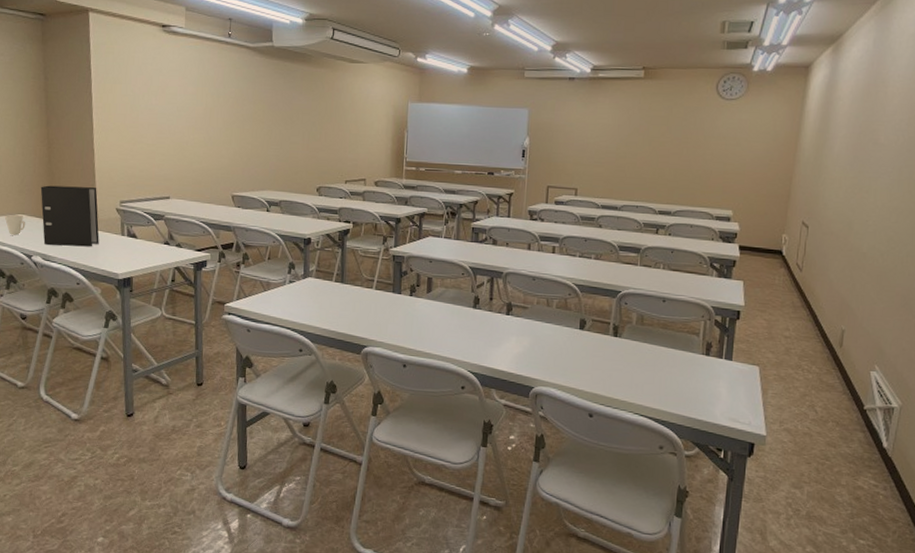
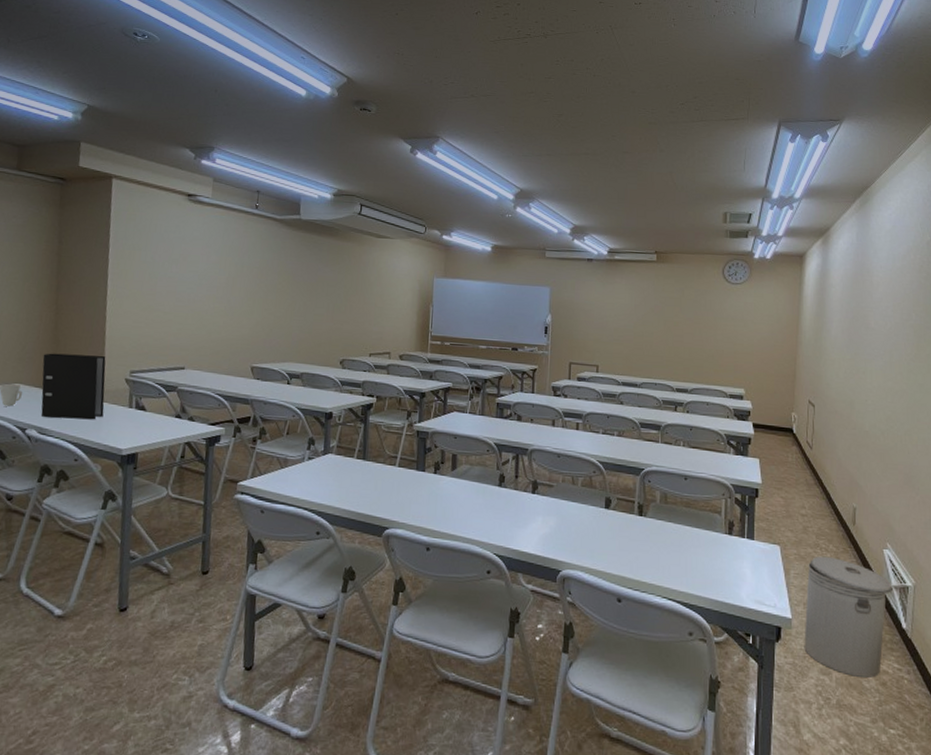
can: none [776,377,877,492] -> present [804,556,893,678]

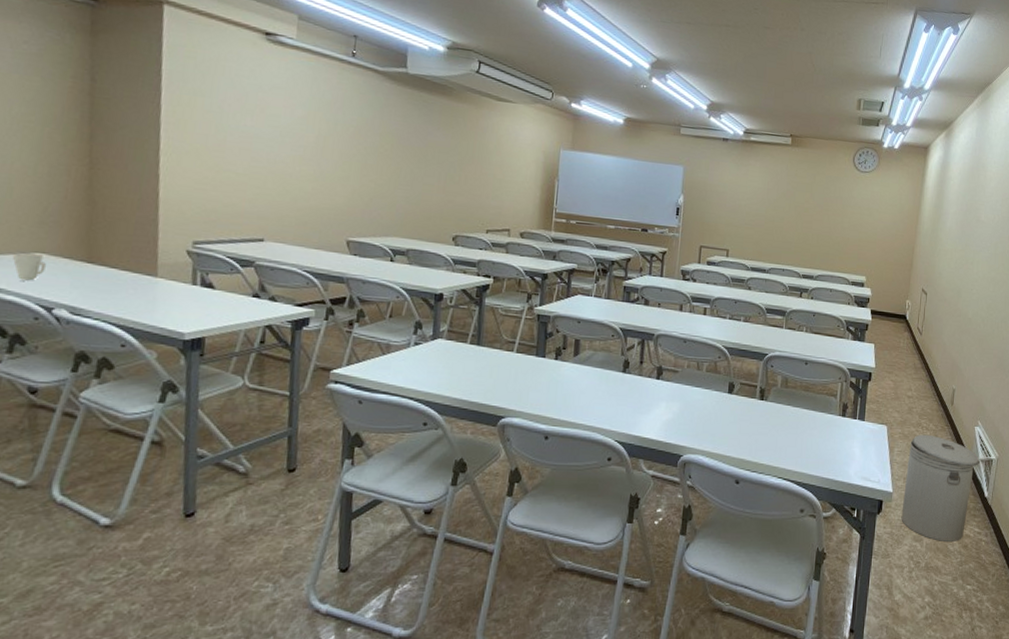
binder: present [41,353,106,420] -> none [73,216,161,299]

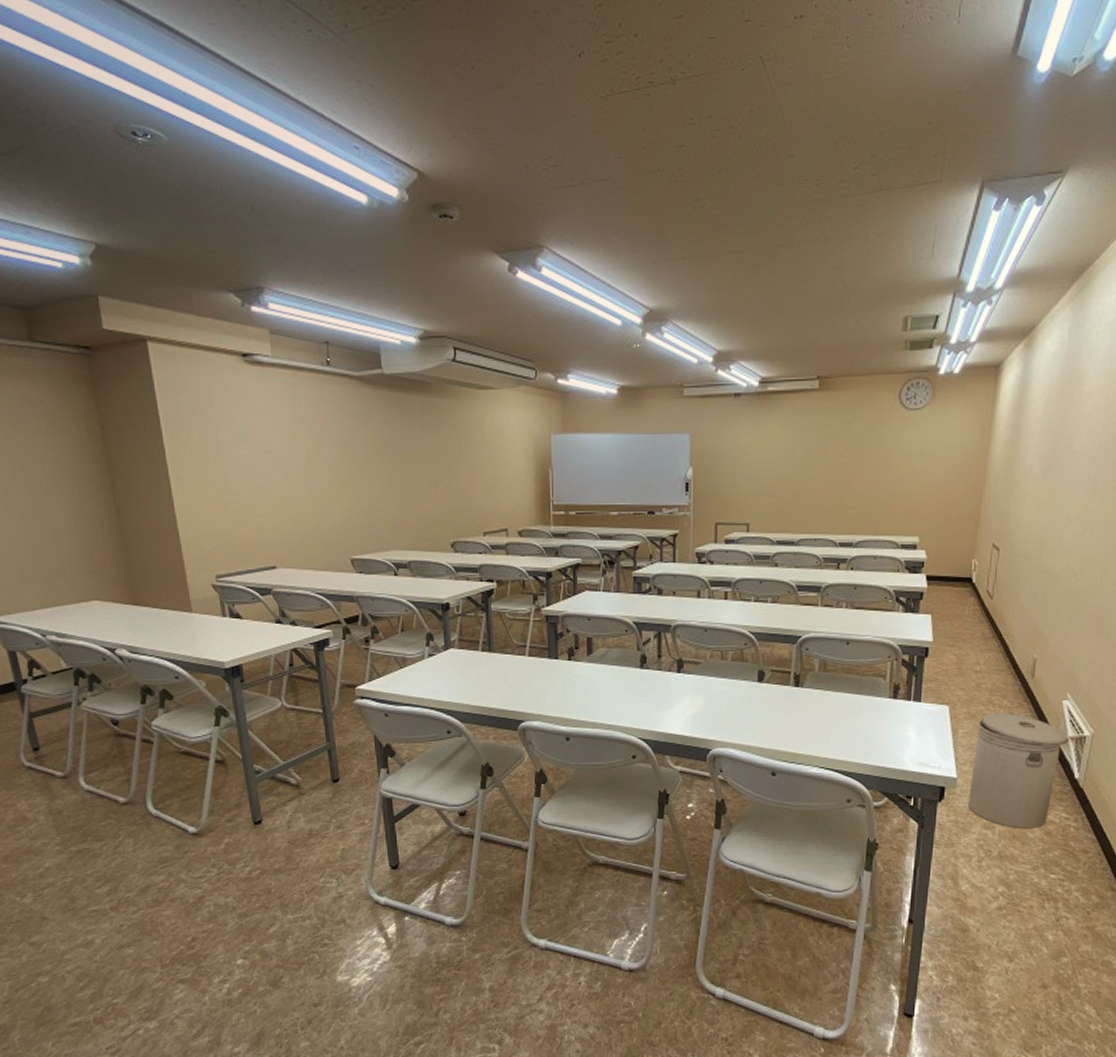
mug: present [12,252,46,281] -> none [74,601,102,626]

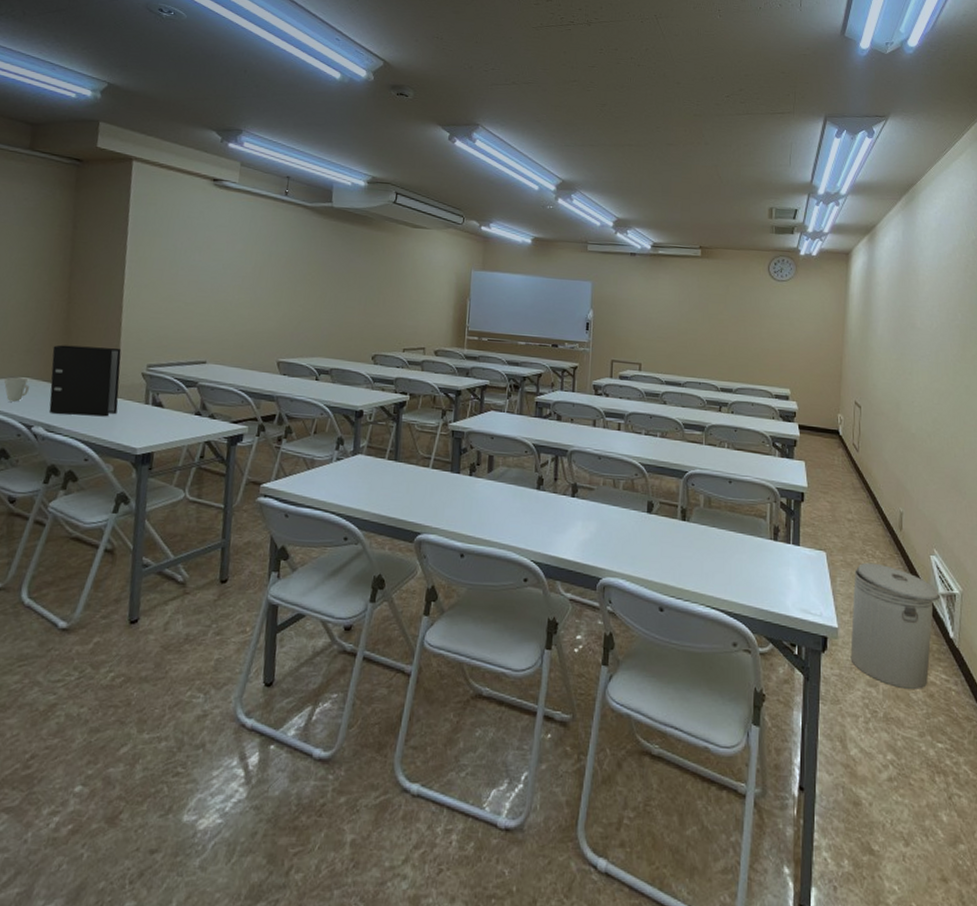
mug: none [74,601,102,626] -> present [3,377,29,402]
binder: none [114,562,196,634] -> present [49,345,122,417]

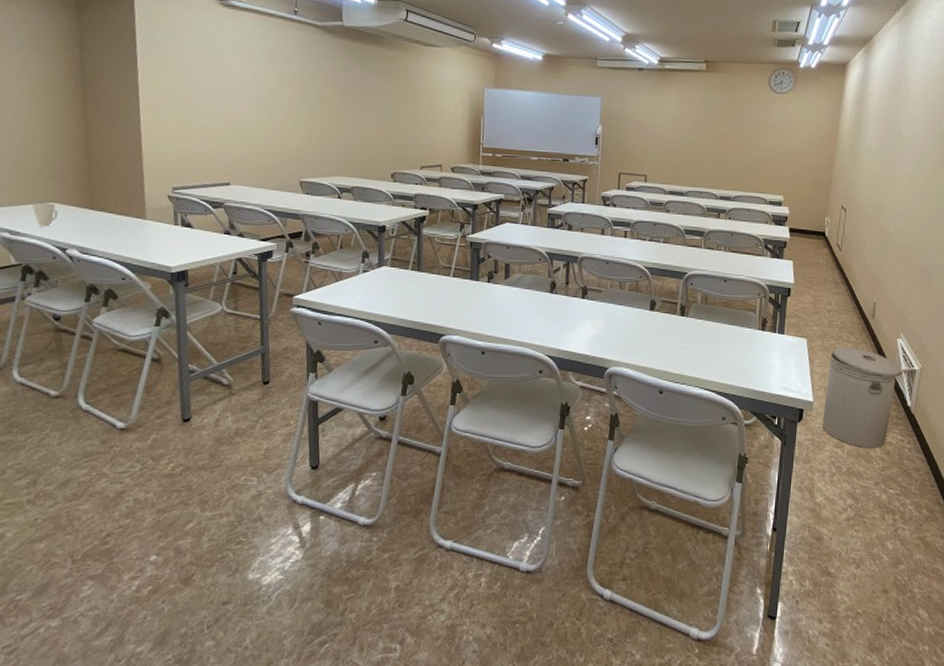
binder: present [49,345,122,417] -> none [76,170,148,238]

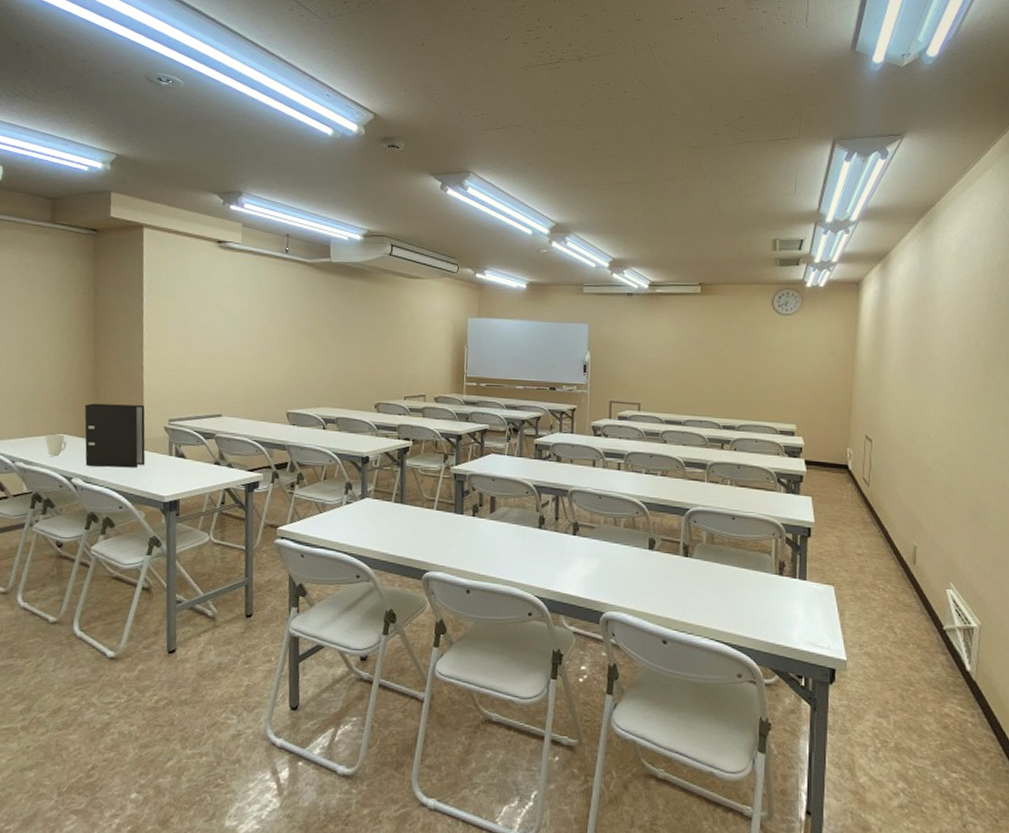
binder: none [76,170,148,238] -> present [84,403,146,468]
can: present [822,346,902,448] -> none [860,596,956,721]

